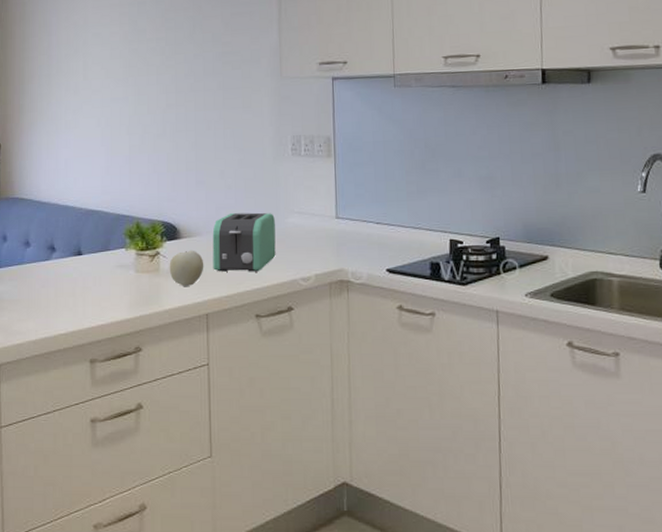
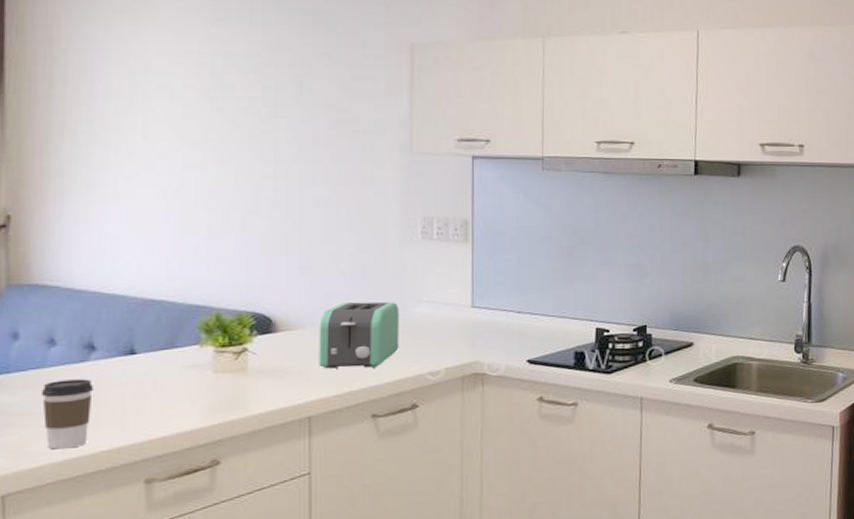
coffee cup: none [21,274,54,330] -> present [40,379,93,450]
fruit: present [169,250,204,286] -> none [260,344,308,387]

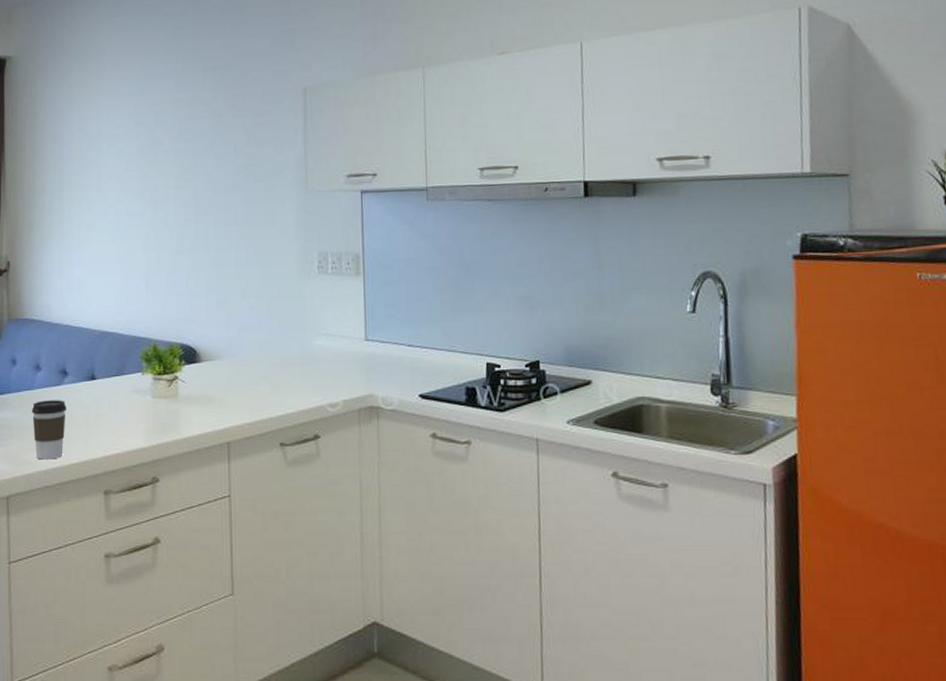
toaster: present [319,301,399,369] -> none [234,334,301,398]

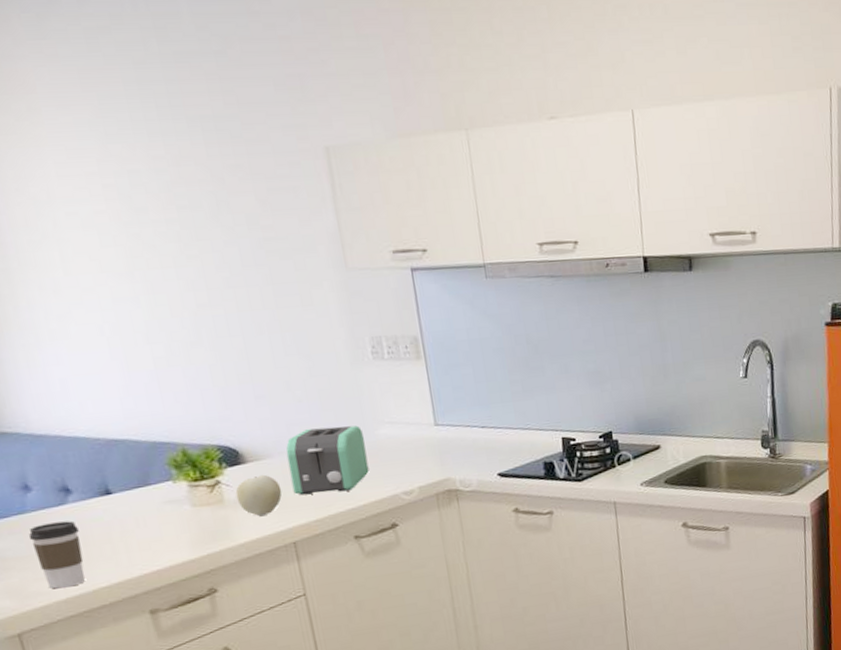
fruit: none [188,374,225,413] -> present [235,474,282,516]
toaster: none [234,334,301,398] -> present [286,425,370,496]

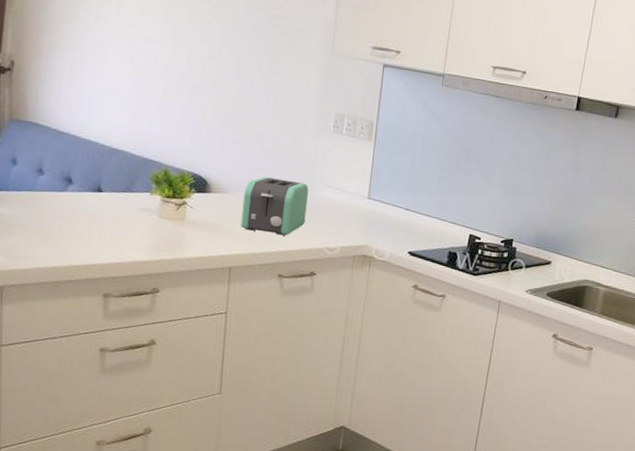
coffee cup: present [28,520,85,589] -> none [31,203,69,259]
fruit: present [235,474,282,516] -> none [195,205,232,239]

